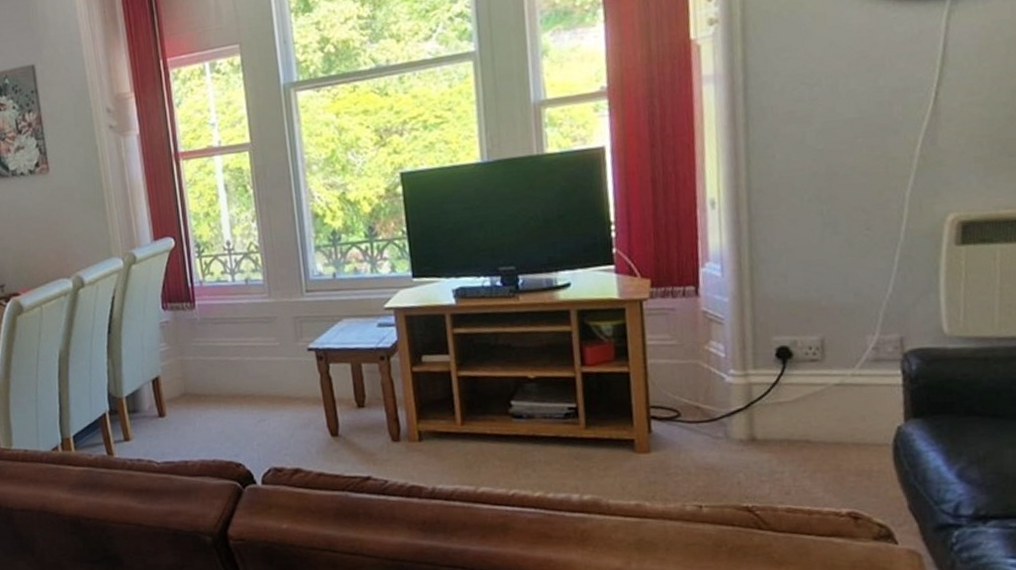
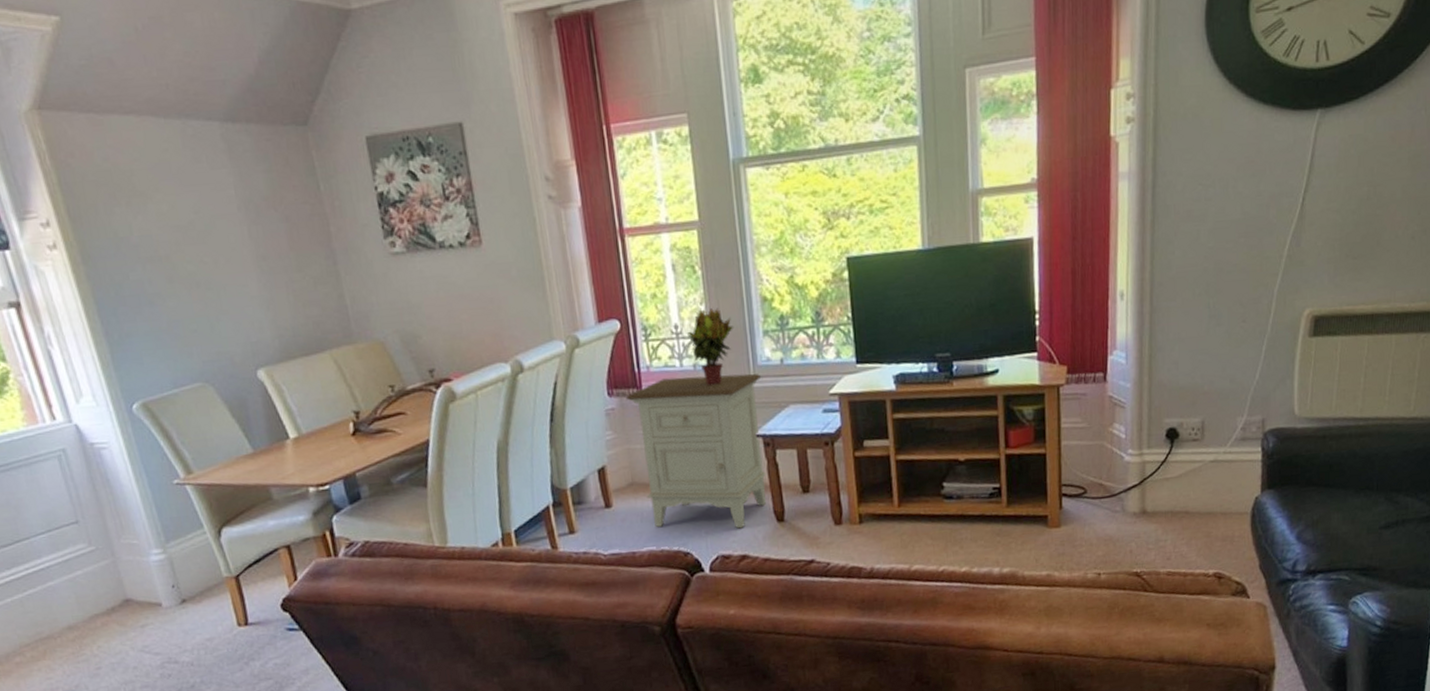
nightstand: none [179,288,319,442] -> present [625,373,766,529]
potted plant: none [238,224,286,300] -> present [686,307,734,385]

